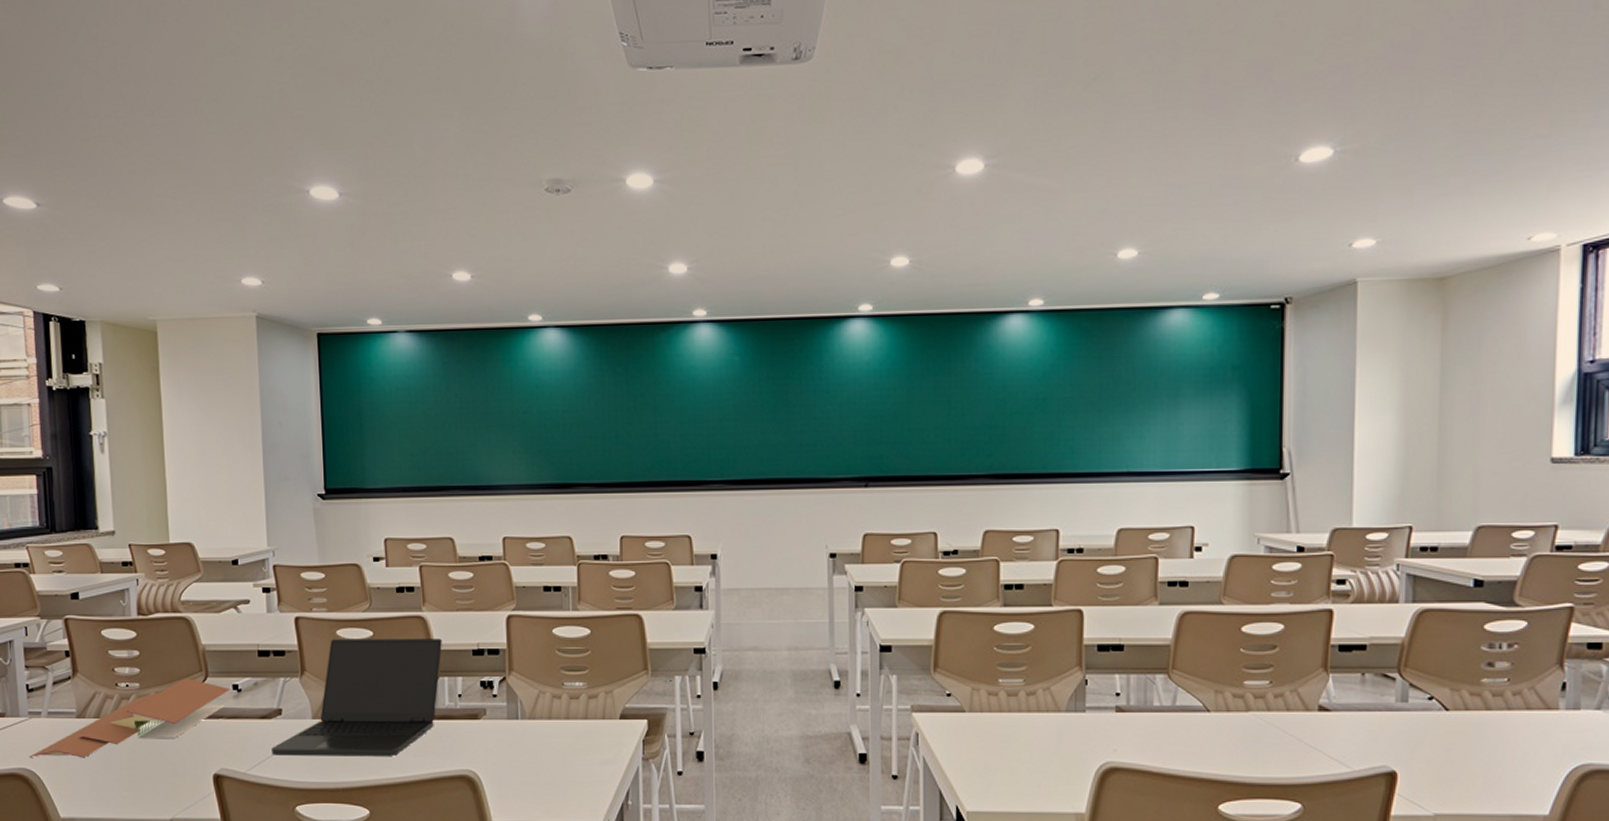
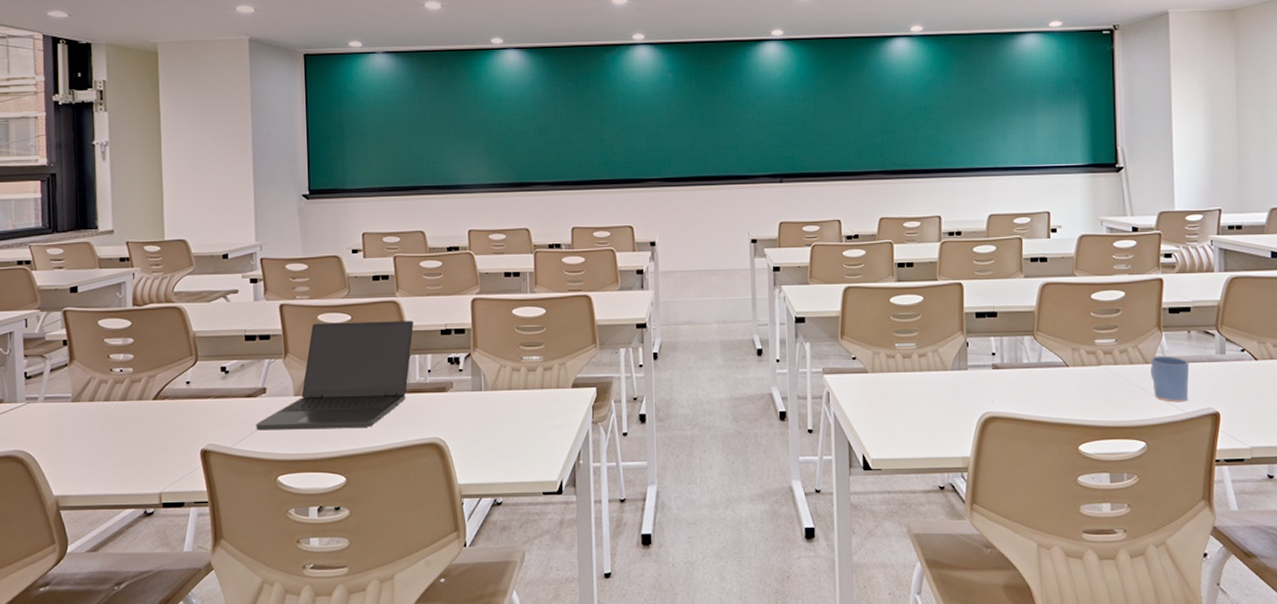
papers: present [29,678,231,759] -> none [25,362,219,441]
mug: none [1312,702,1362,758] -> present [1150,355,1190,403]

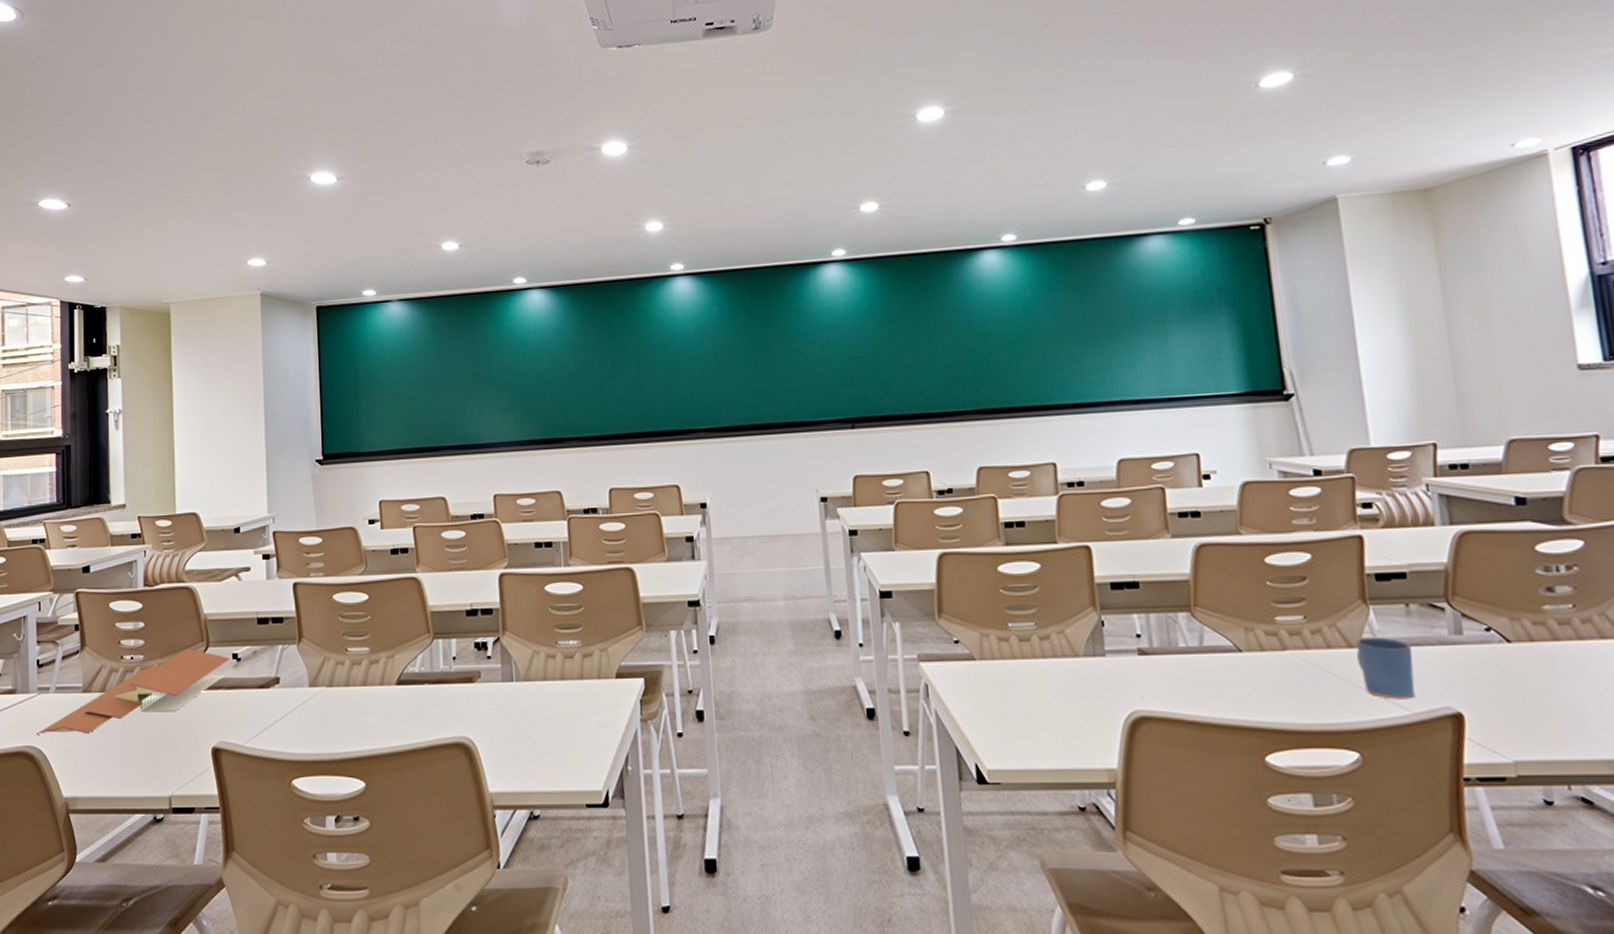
papers: none [25,362,219,441] -> present [36,648,230,736]
laptop: present [256,321,414,431] -> none [269,600,436,726]

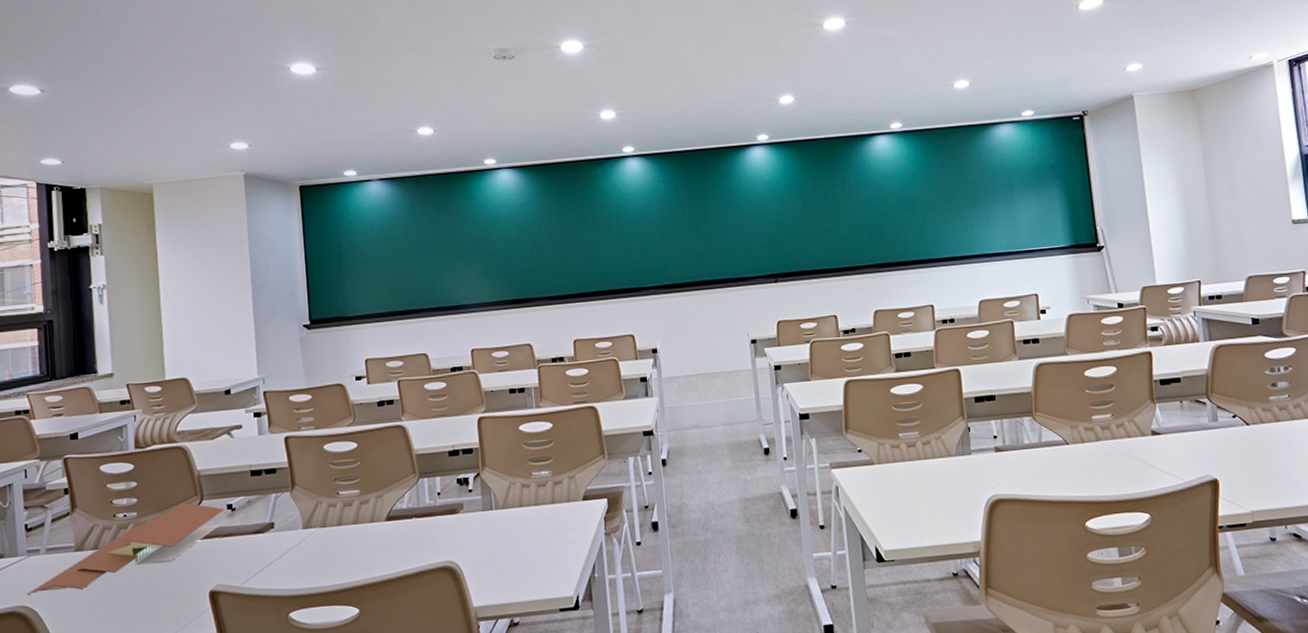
mug: present [1355,637,1415,700] -> none [1147,427,1187,473]

